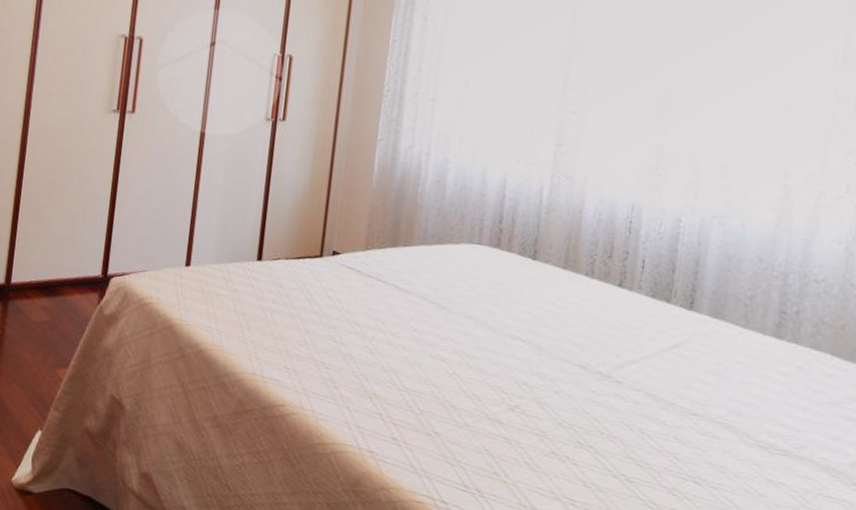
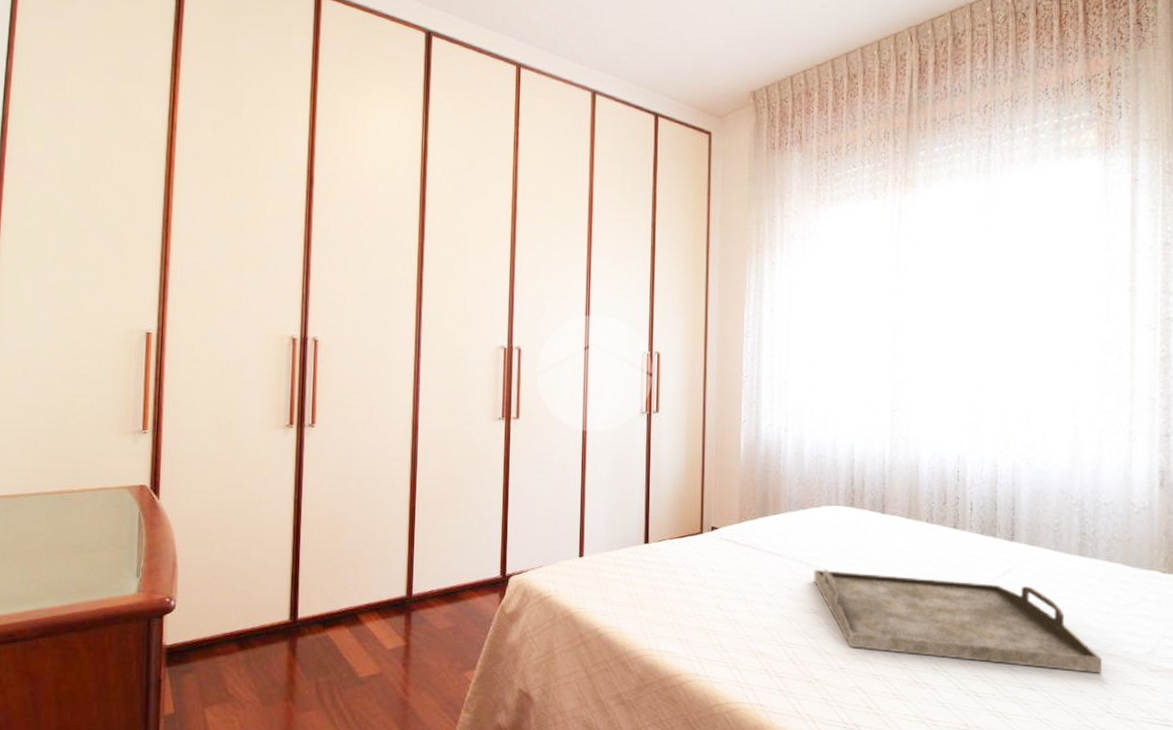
serving tray: none [444,312,792,479] -> present [814,569,1103,674]

